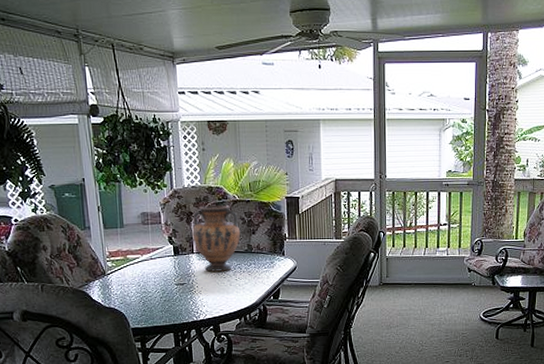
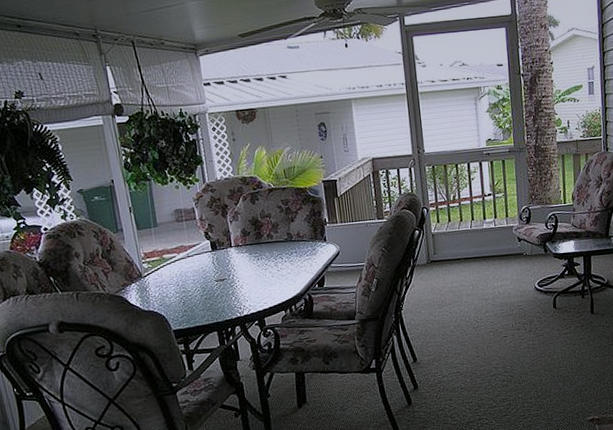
vase: present [191,205,241,272] -> none [228,195,279,265]

